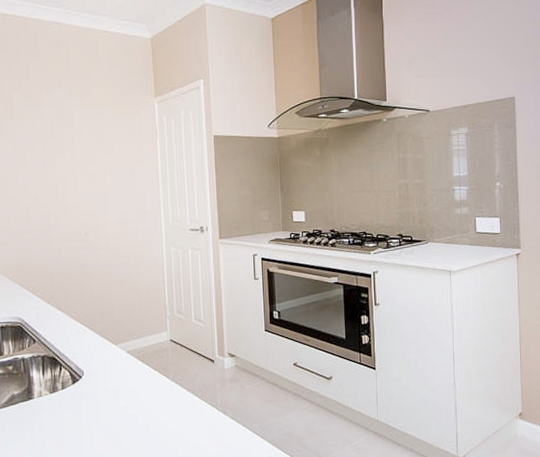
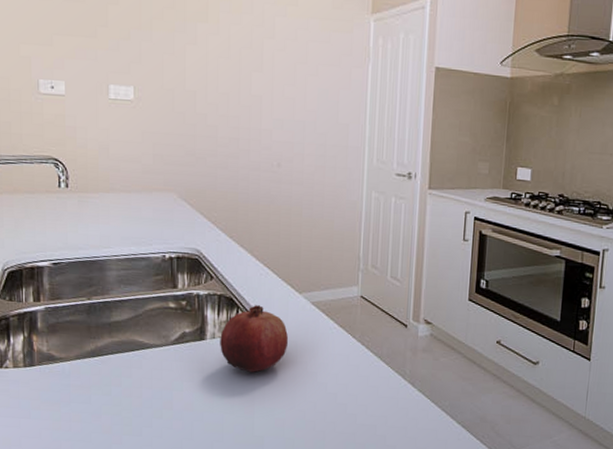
fruit: none [46,360,110,423] -> present [220,305,289,372]

